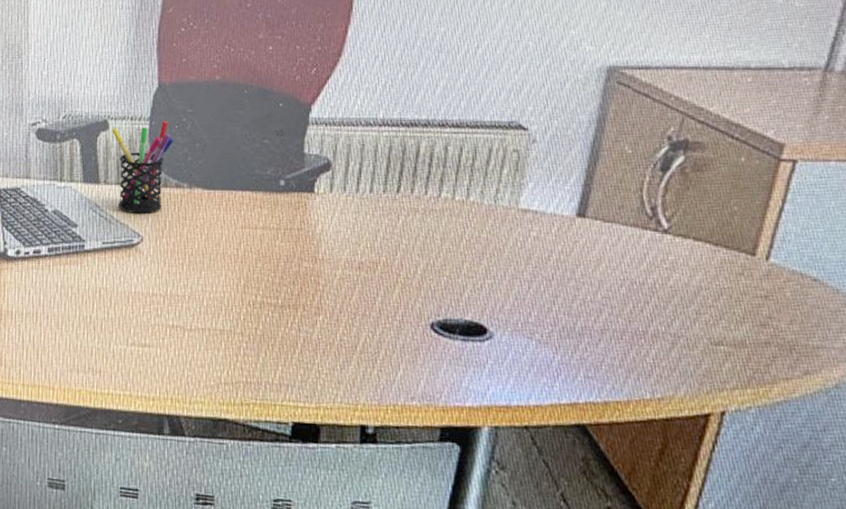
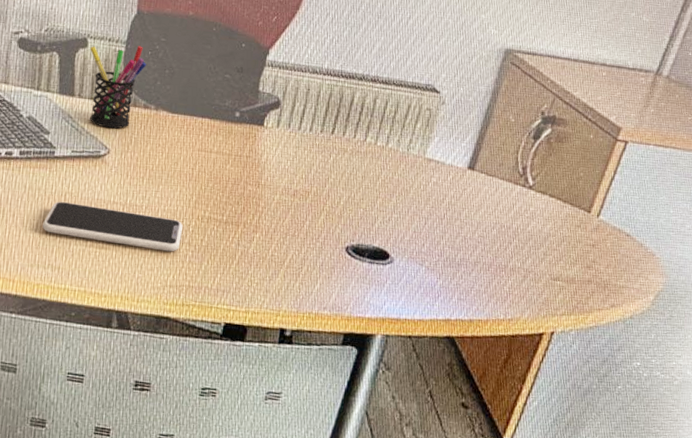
smartphone: none [78,298,232,345] -> present [42,201,183,252]

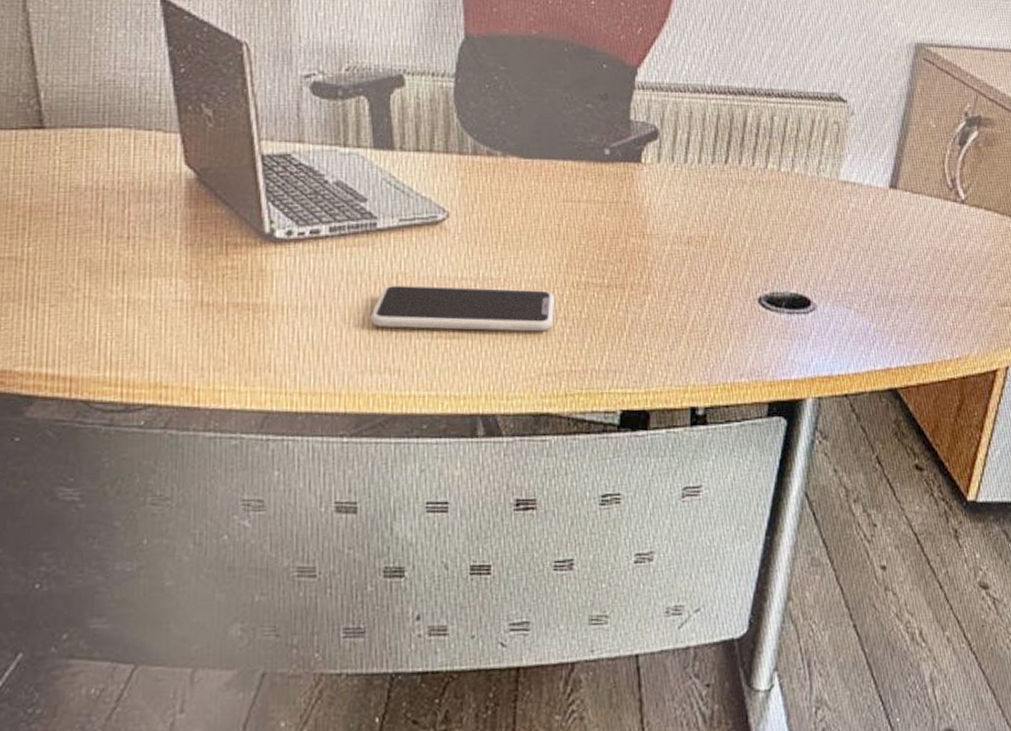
pen holder: present [90,46,147,129] -> none [408,78,485,186]

